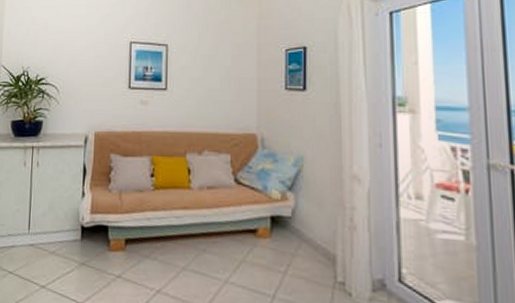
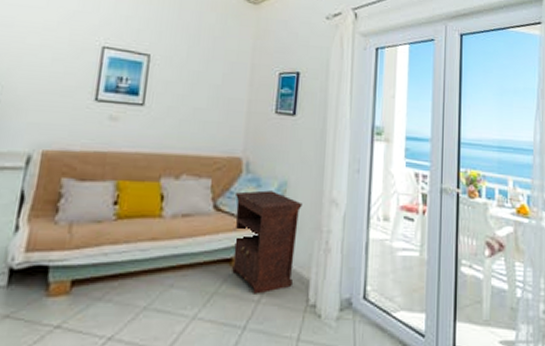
nightstand: none [253,165,321,266] -> present [232,190,303,294]

